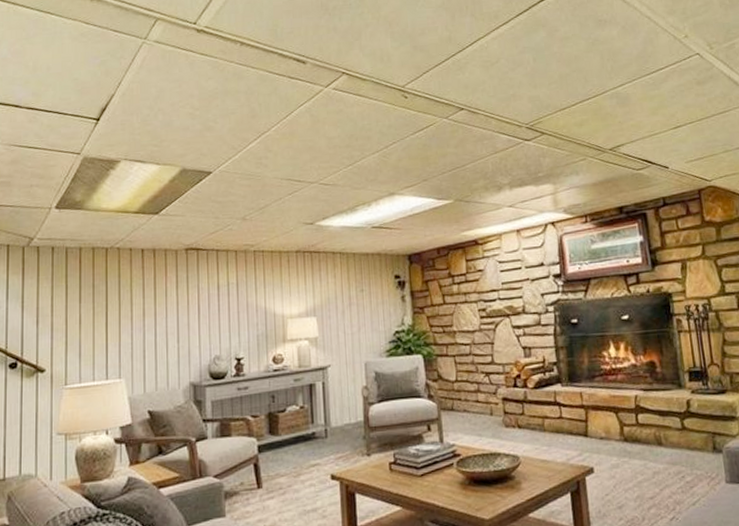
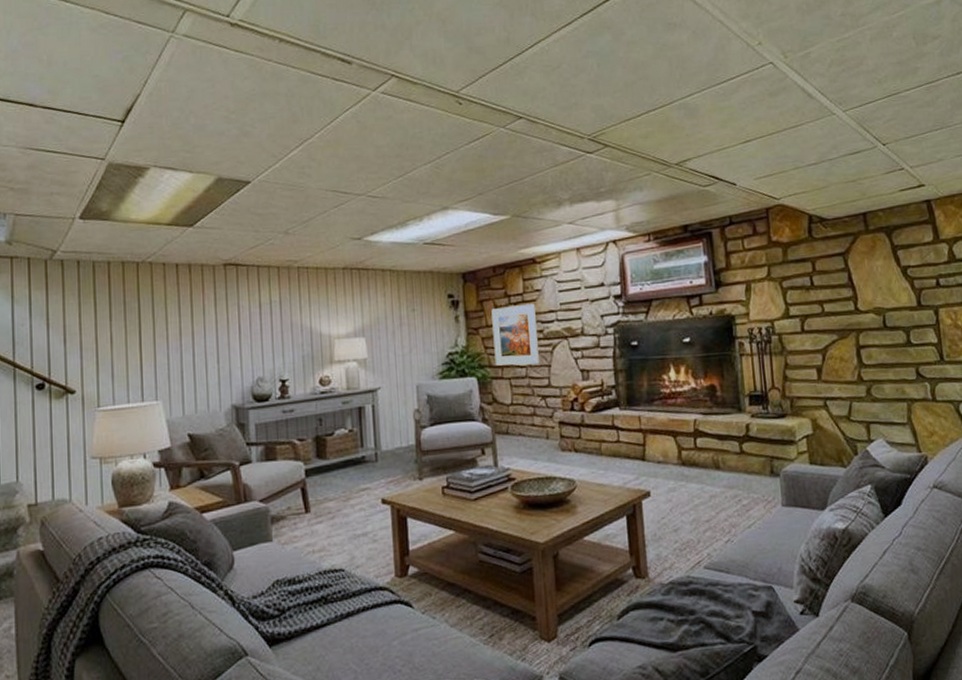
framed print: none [436,283,482,344] -> present [491,303,539,366]

